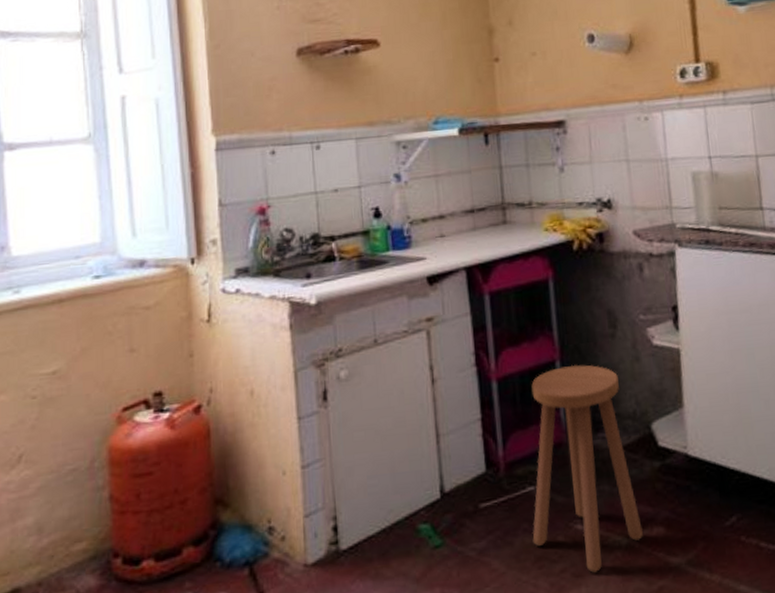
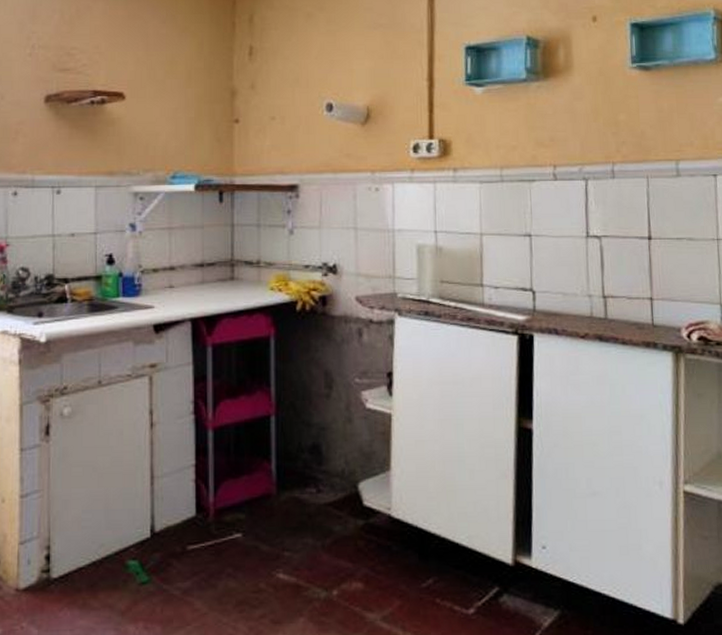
stool: present [531,364,643,573] -> none [235,420,342,621]

